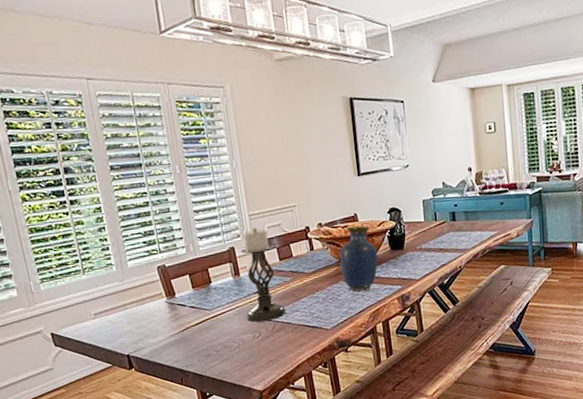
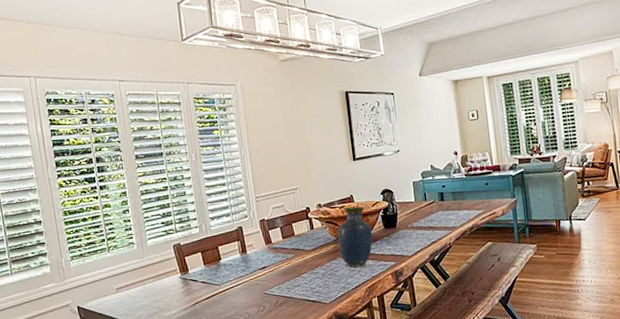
candle holder: present [240,228,286,322] -> none [247,209,288,297]

